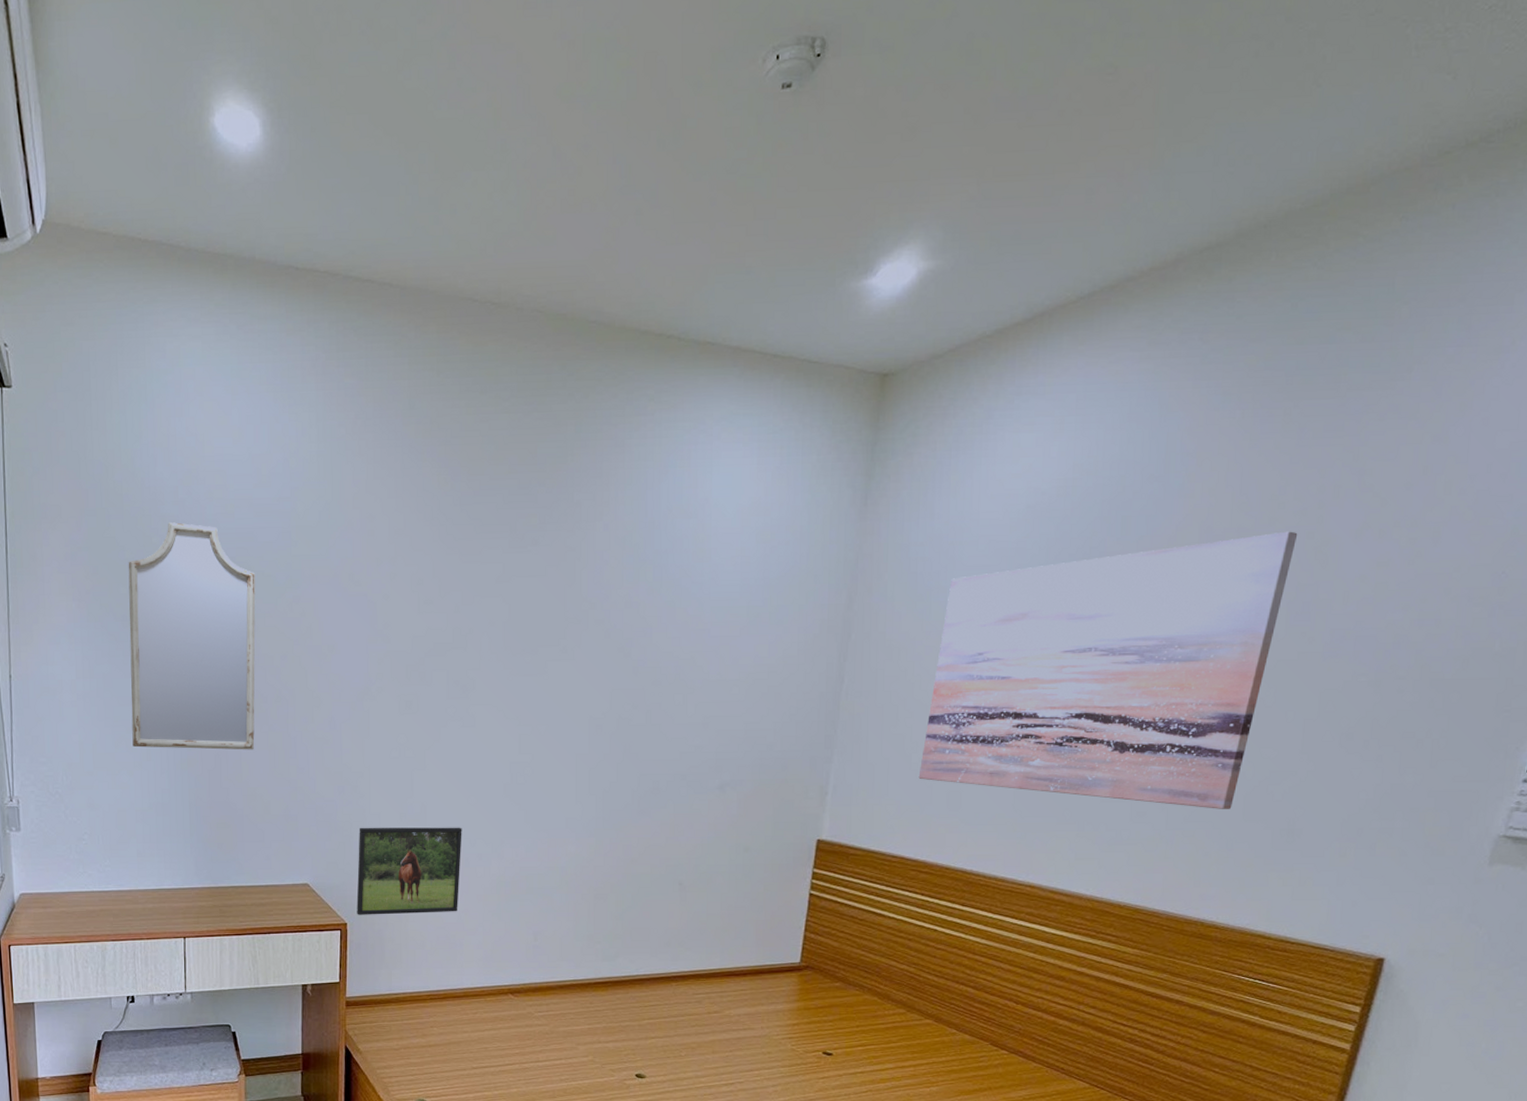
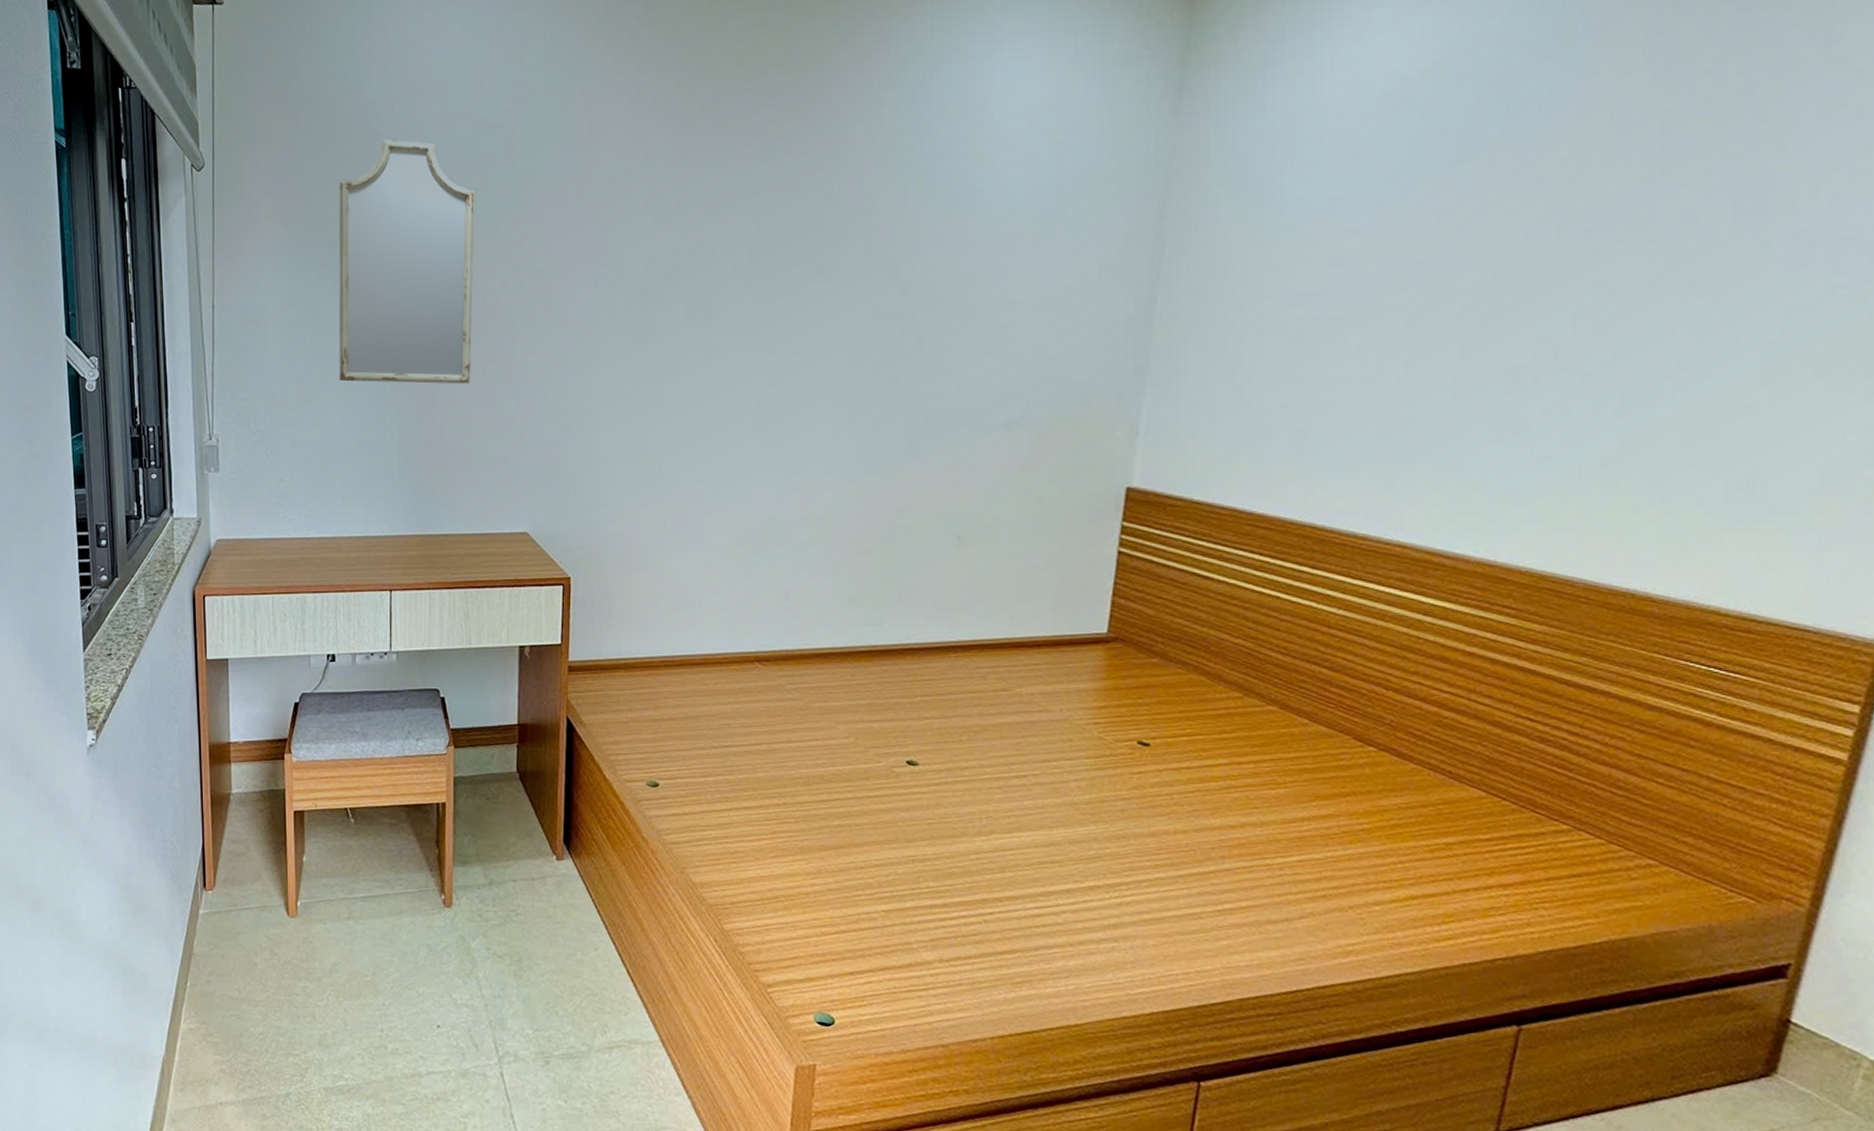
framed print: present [356,827,462,915] -> none [581,469,702,569]
wall art: present [918,531,1298,809] -> none [1252,113,1744,454]

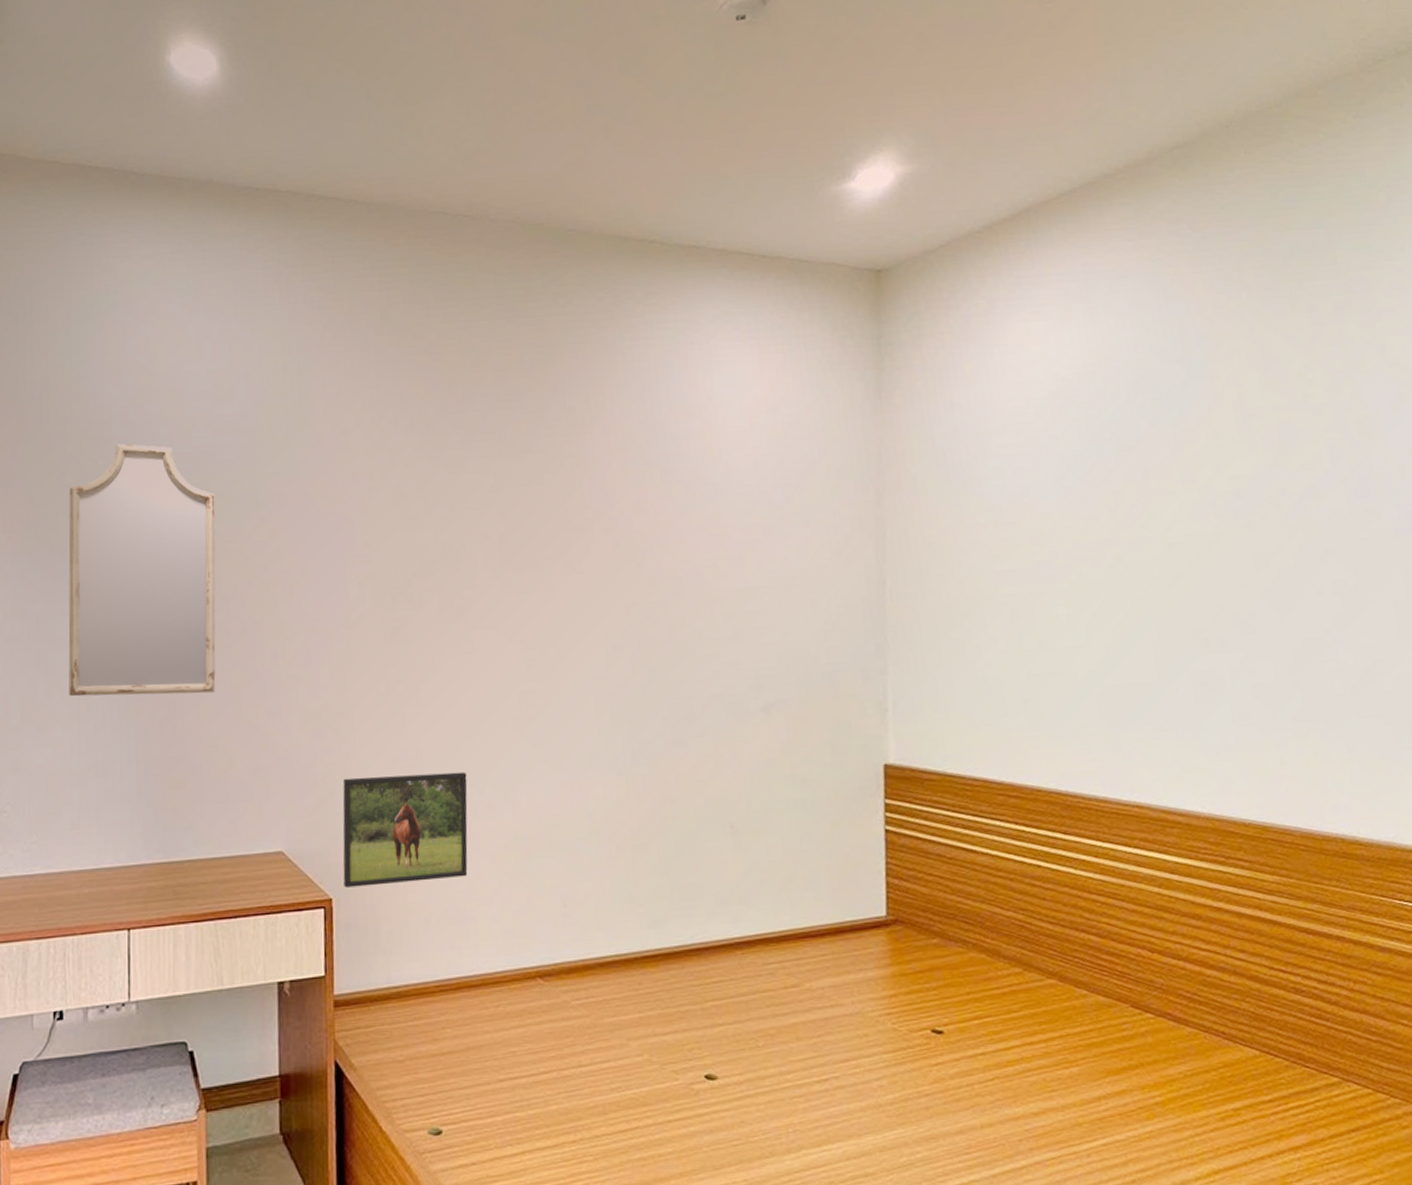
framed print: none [581,469,702,569] -> present [342,772,468,888]

